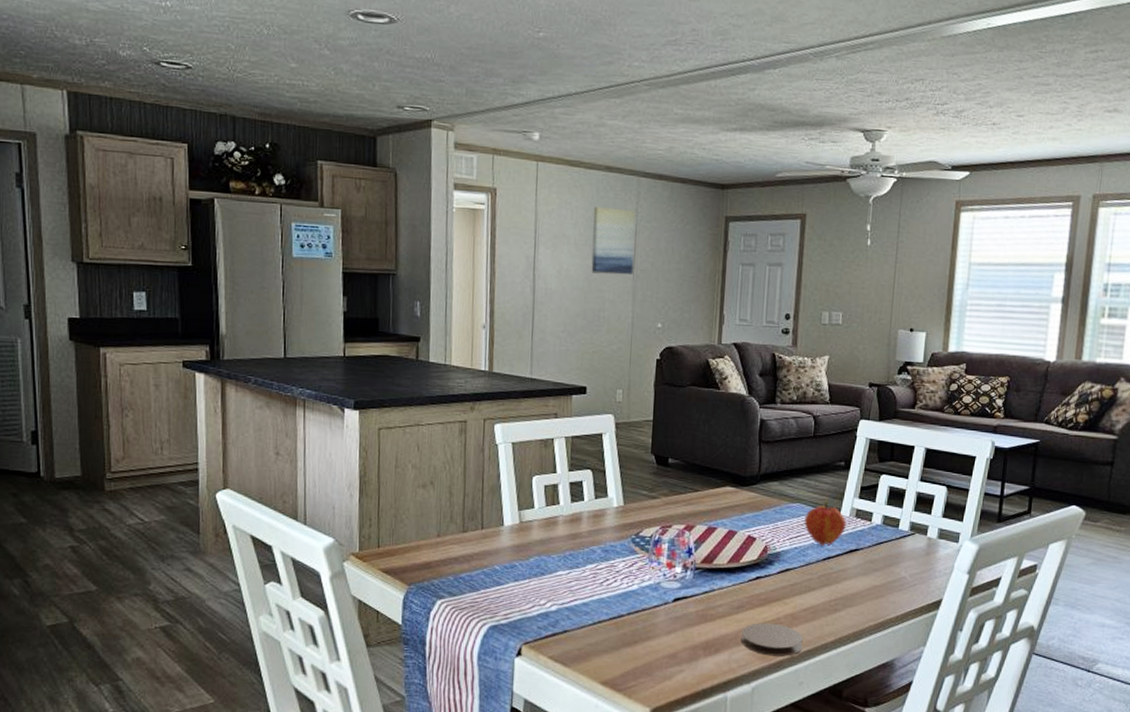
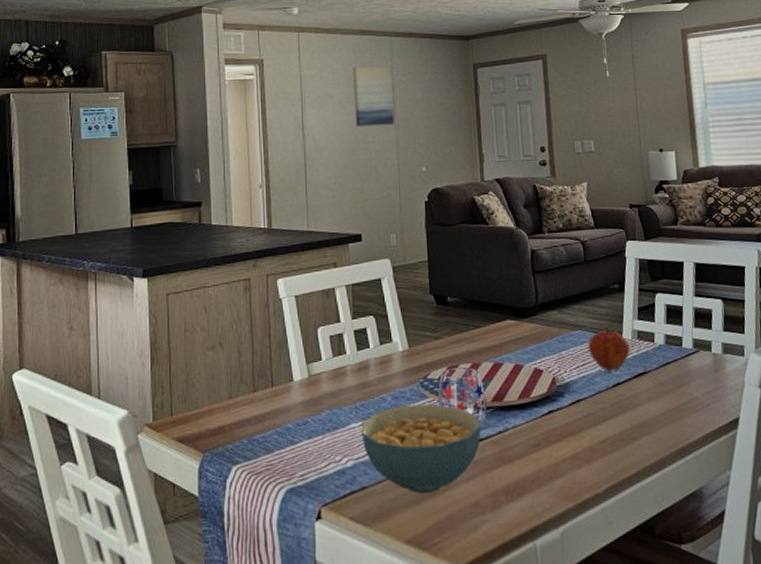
cereal bowl: none [568,559,688,641] -> present [361,404,481,493]
coaster: present [741,623,803,656] -> none [541,459,606,496]

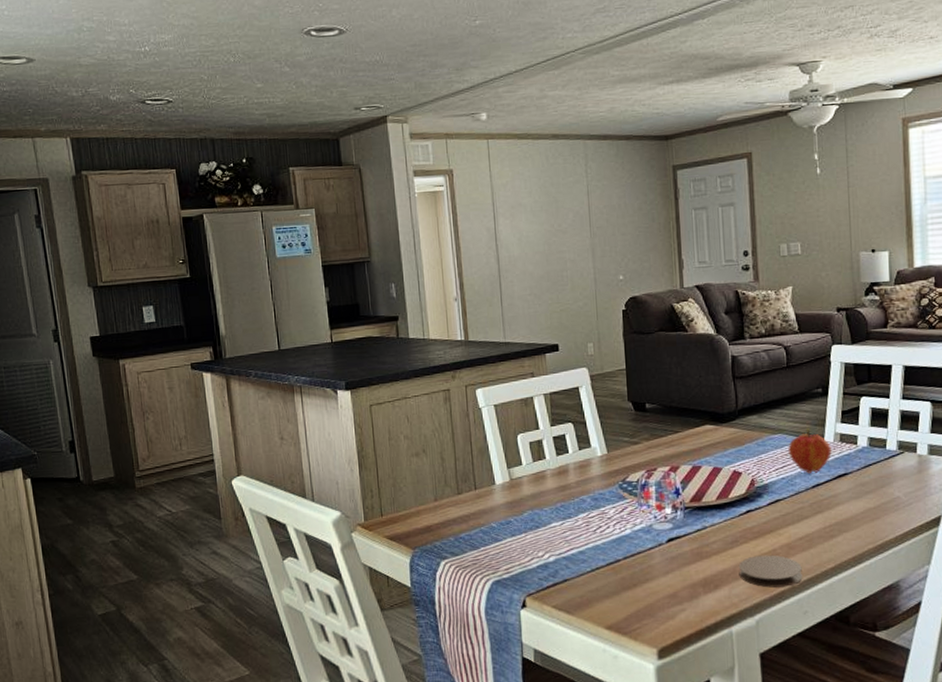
wall art: present [353,66,394,127] -> none [546,172,590,236]
cereal bowl: present [361,404,481,493] -> none [562,504,679,585]
coaster: none [541,459,606,496] -> present [738,555,803,588]

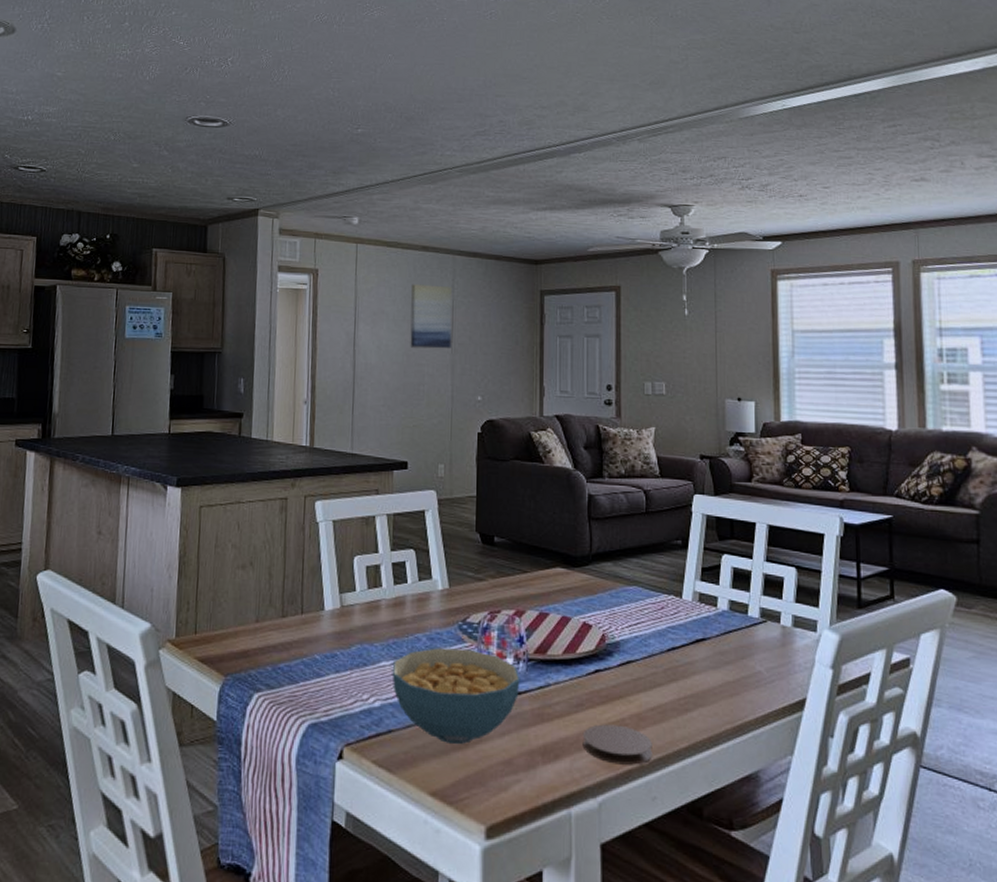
wall art: none [546,172,590,236] -> present [410,284,453,349]
cereal bowl: none [562,504,679,585] -> present [392,648,520,744]
fruit: present [788,430,832,473] -> none [643,584,689,634]

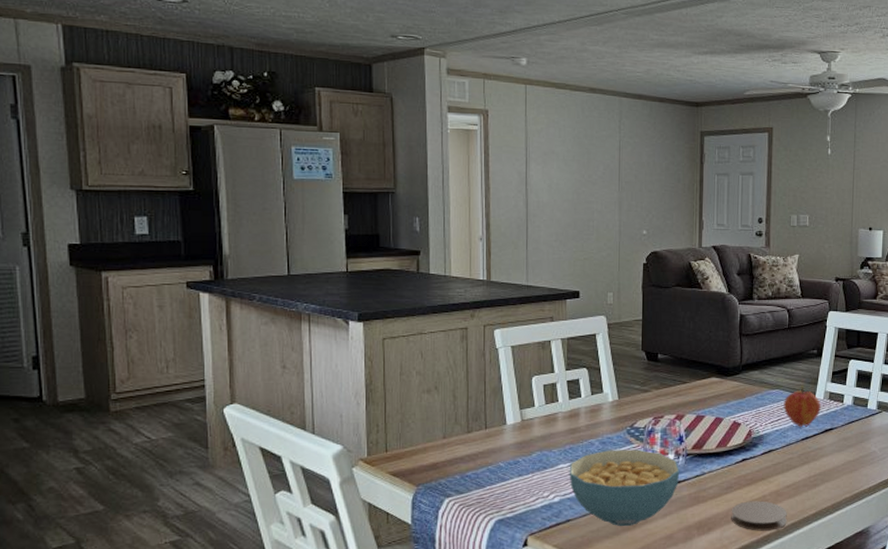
wall art: present [410,284,453,349] -> none [579,125,619,187]
fruit: none [643,584,689,634] -> present [783,387,821,427]

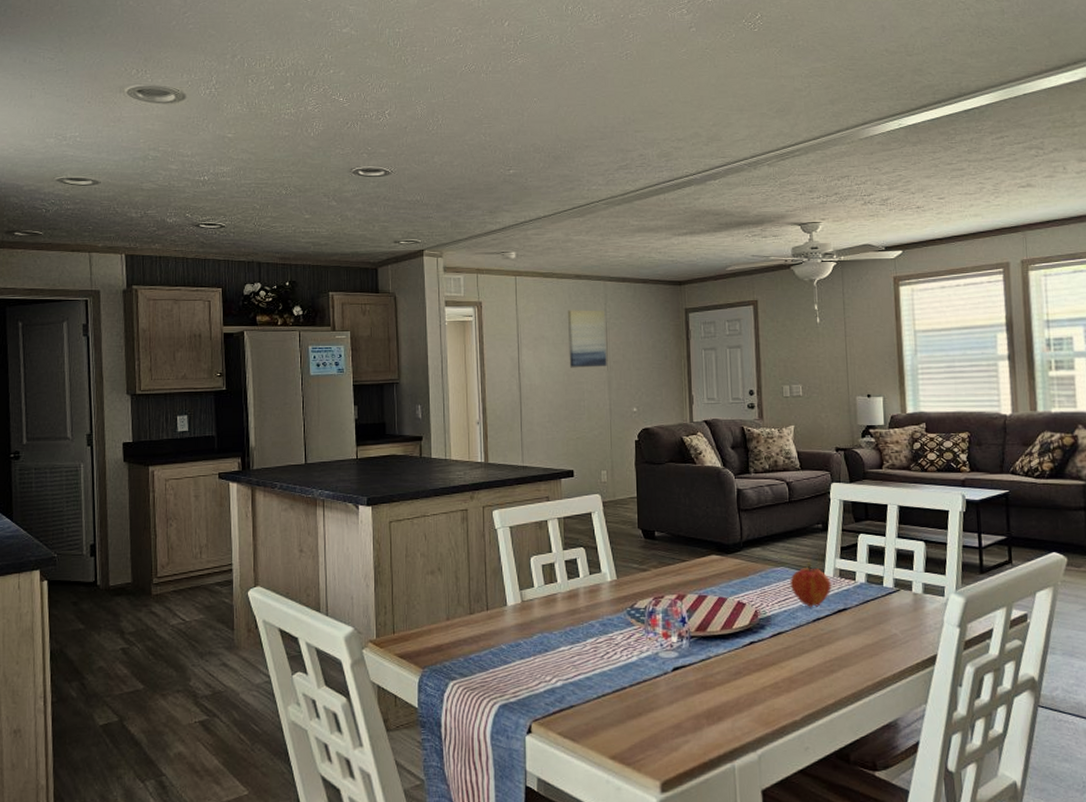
cereal bowl: present [569,449,680,526] -> none [570,631,685,713]
wall art: none [579,125,619,187] -> present [568,310,607,368]
coaster: present [731,501,787,531] -> none [741,688,804,722]

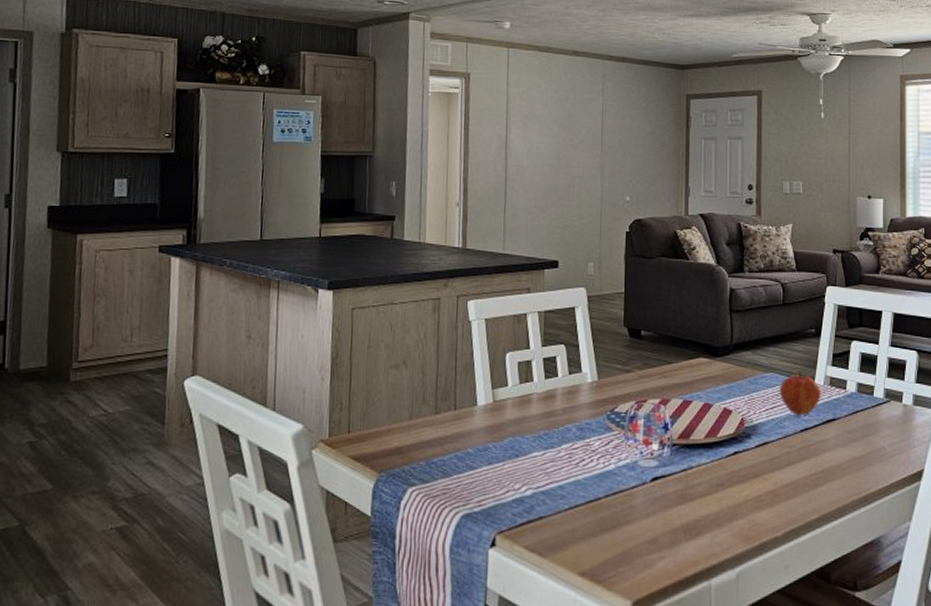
wall art: present [568,310,607,368] -> none [561,88,602,151]

